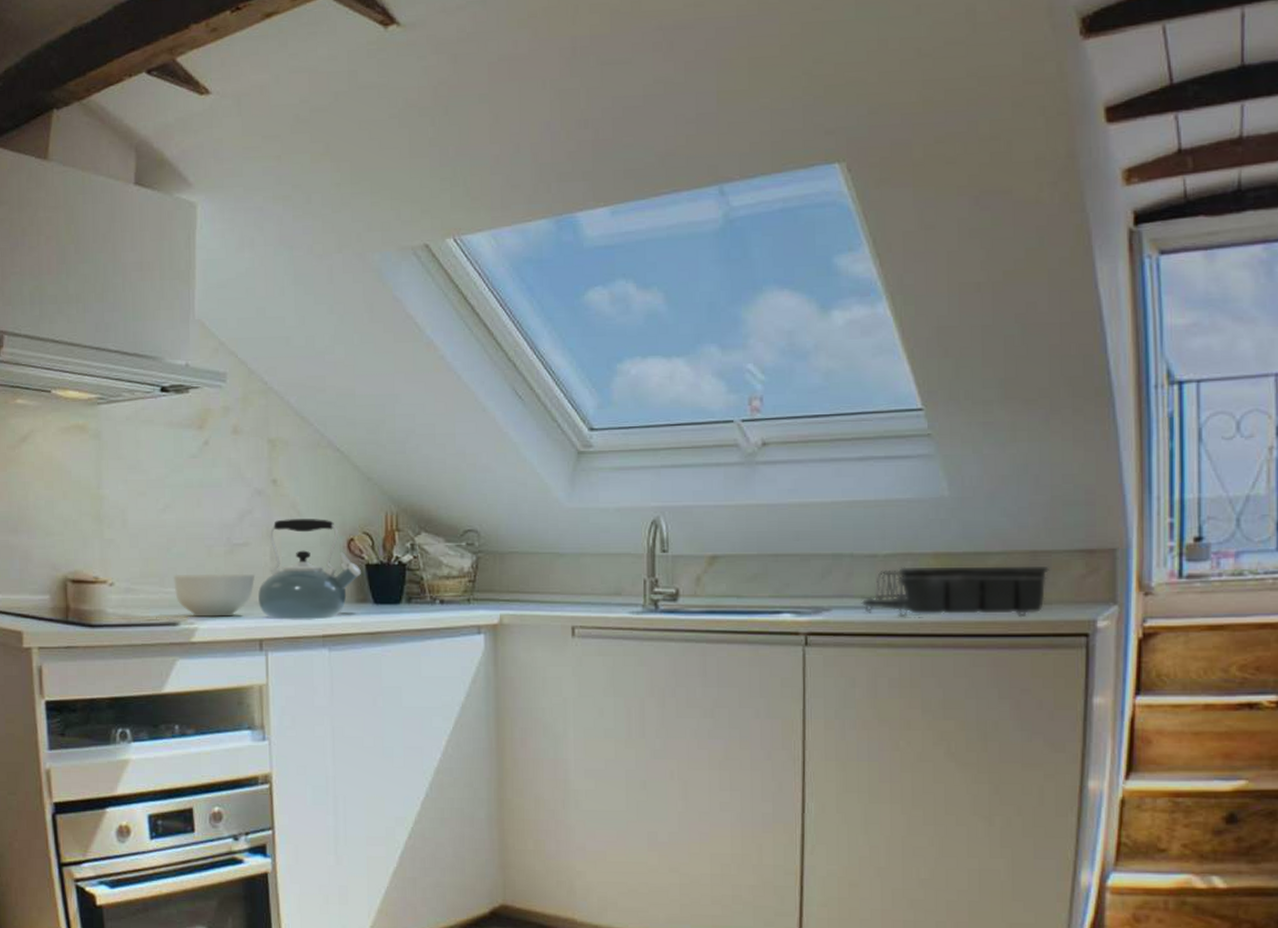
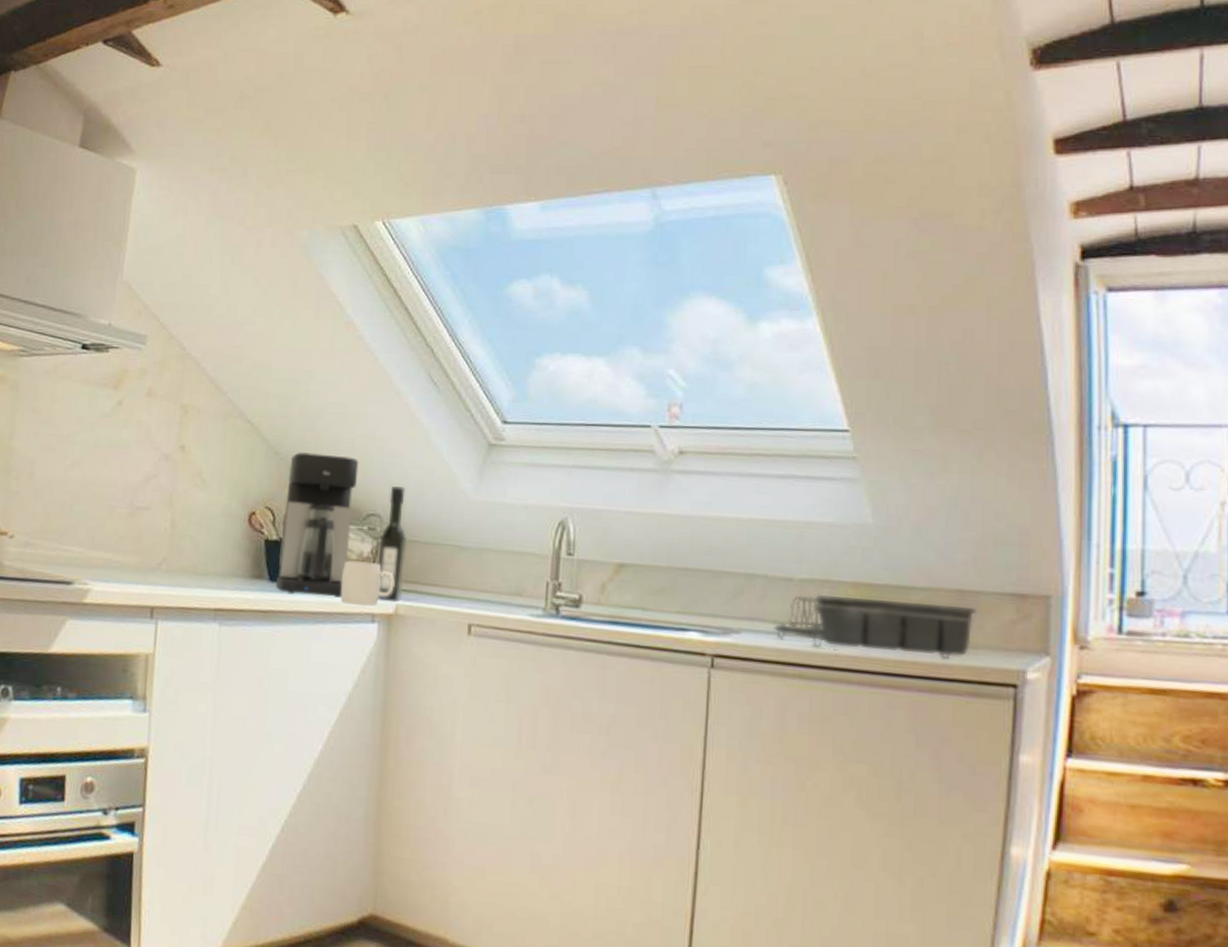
bowl: present [172,574,256,617] -> none [72,532,154,580]
kettle: present [258,519,362,620] -> none [154,486,261,592]
coffee maker: none [380,475,452,615] -> present [275,451,359,598]
mug: none [444,576,497,618] -> present [340,560,395,606]
bottle: none [478,501,506,613] -> present [377,486,407,603]

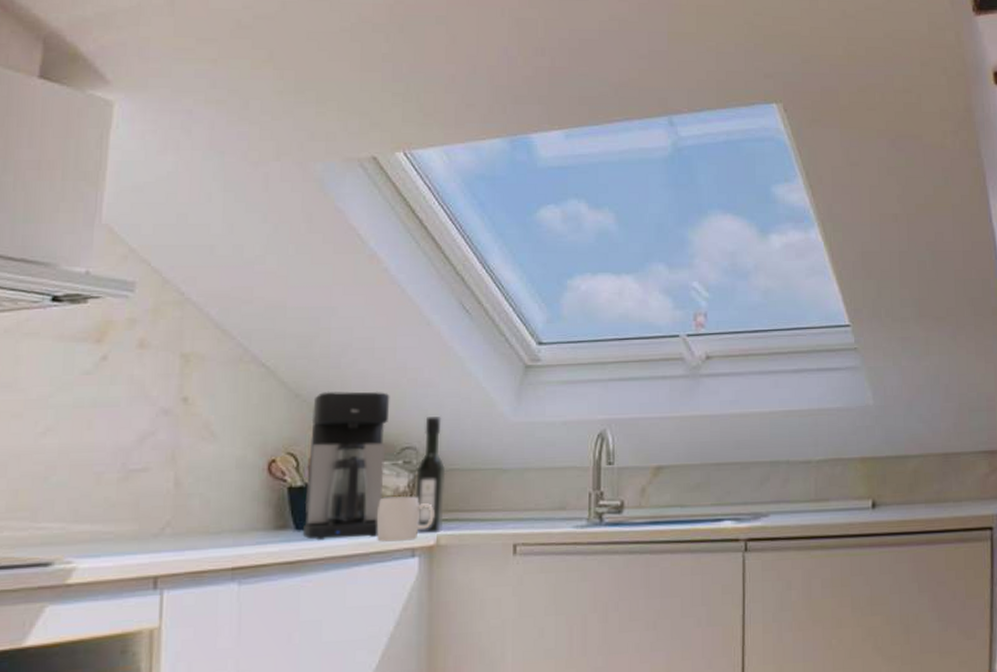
dish rack: present [773,594,977,661] -> none [796,466,959,520]

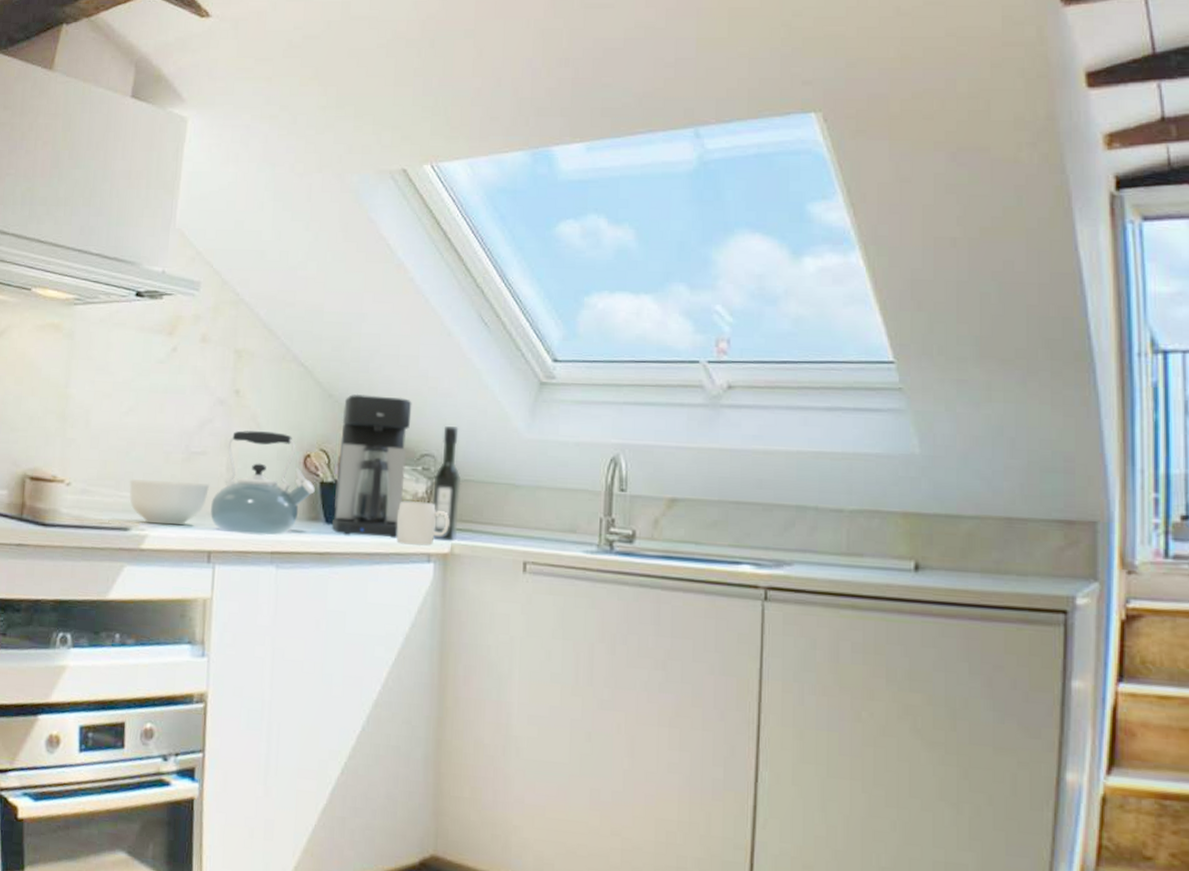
bowl: none [48,503,154,555] -> present [128,478,210,525]
kettle: none [156,439,283,553] -> present [211,430,316,535]

